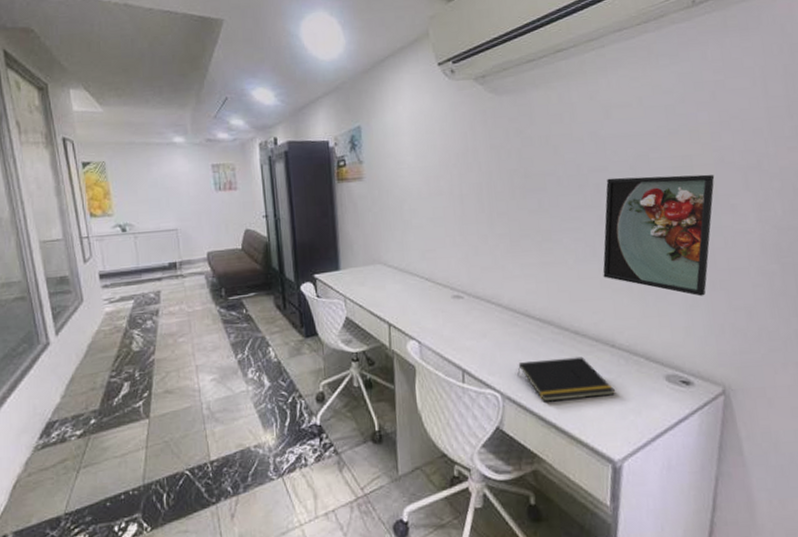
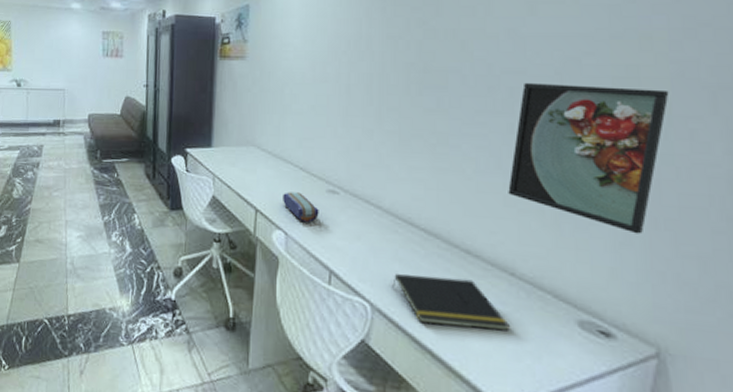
pencil case: none [413,302,448,330] -> present [283,192,319,223]

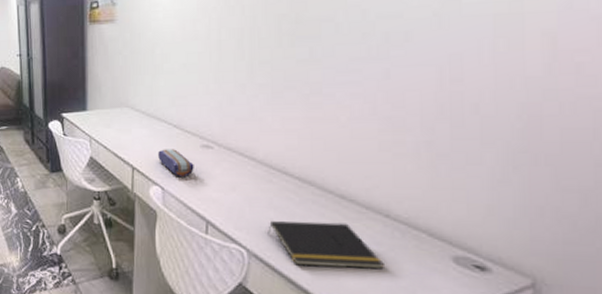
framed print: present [508,82,669,234] -> none [383,24,555,171]

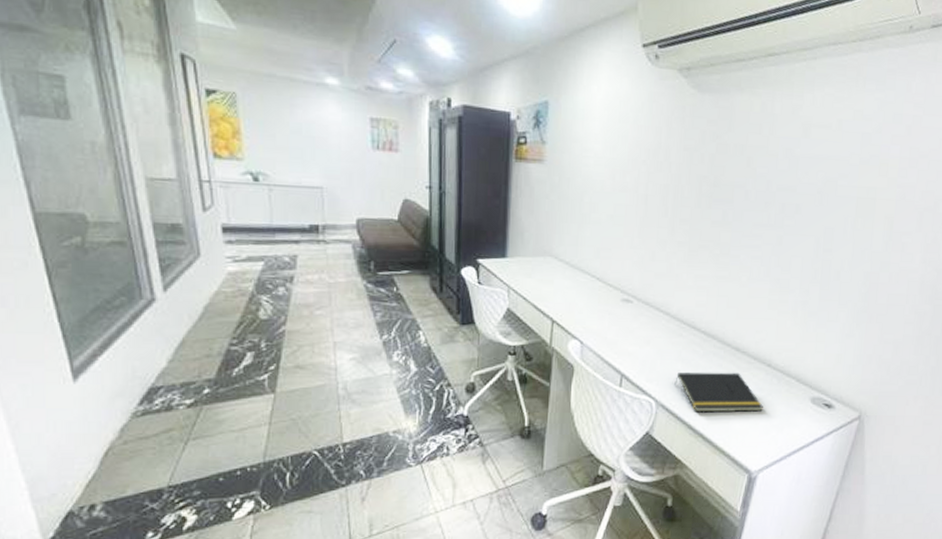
pencil case: present [158,149,194,178] -> none [579,302,614,331]

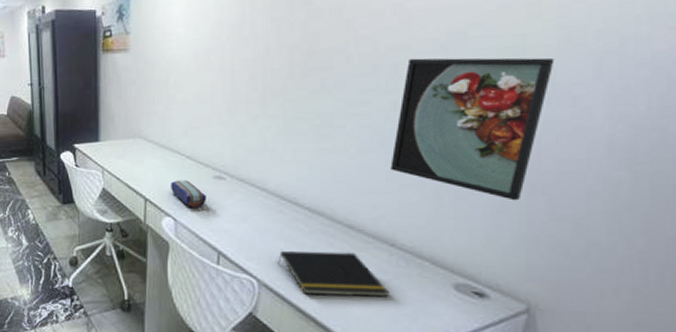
pencil case: none [579,302,614,331] -> present [171,180,206,209]
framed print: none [772,199,893,327] -> present [390,57,555,201]

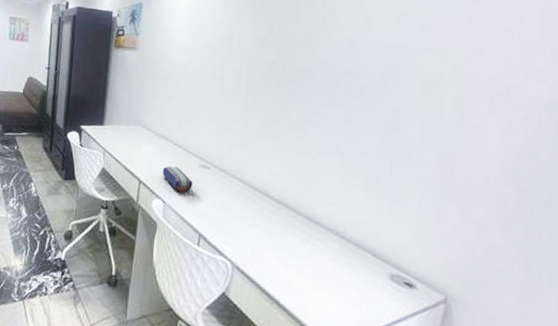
notepad: present [278,251,391,298] -> none [249,237,340,284]
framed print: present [390,57,555,201] -> none [343,82,462,206]

